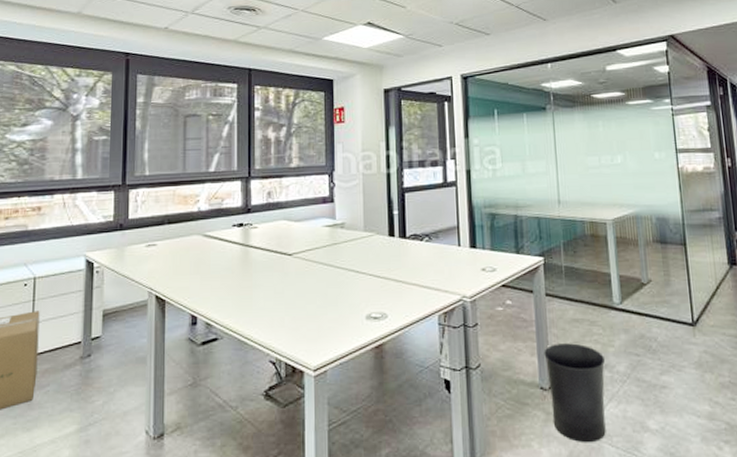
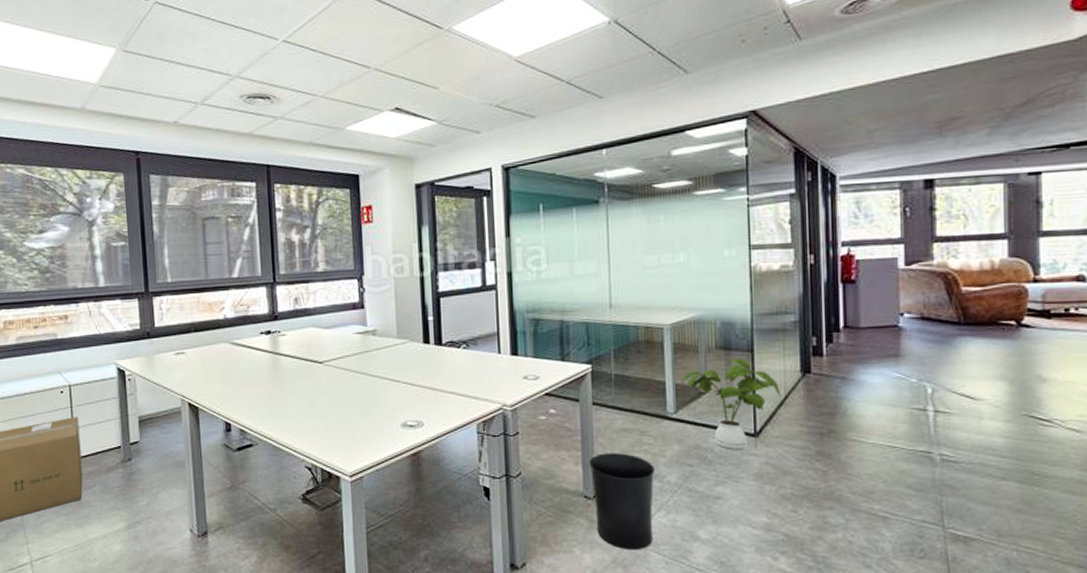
house plant: none [624,250,712,339] -> present [680,357,780,450]

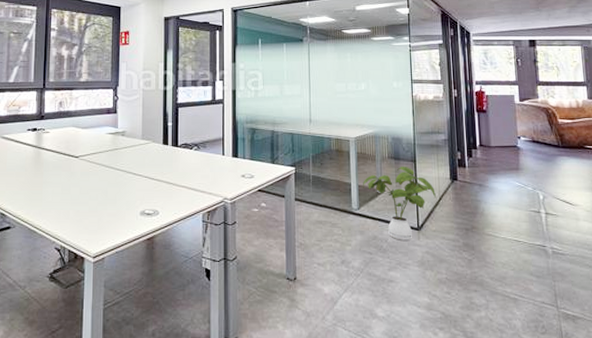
waste bin: present [589,453,656,549] -> none [291,241,343,325]

